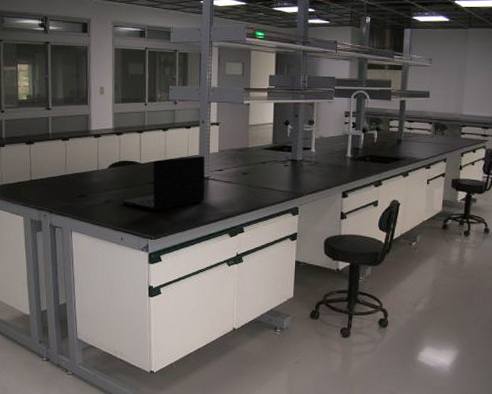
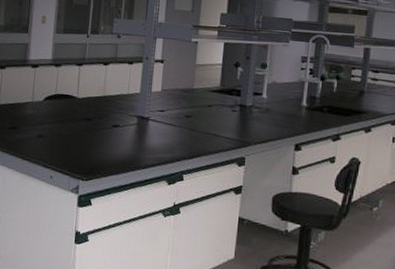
laptop: present [122,156,205,210] -> none [55,94,146,150]

